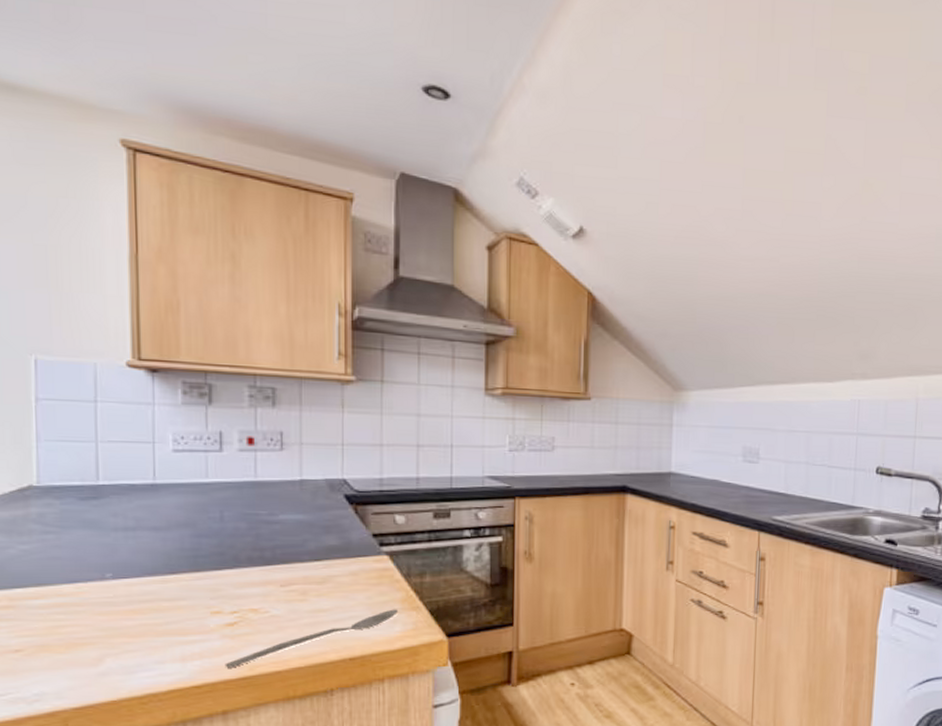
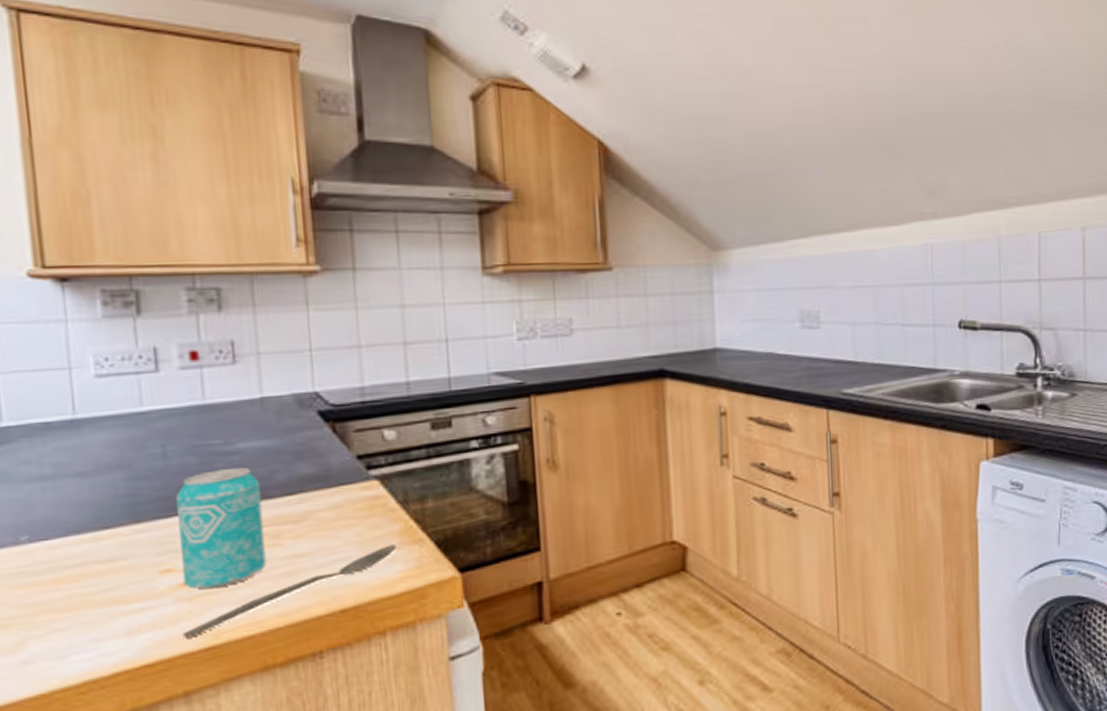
beverage can: none [228,534,295,631] -> present [176,467,267,590]

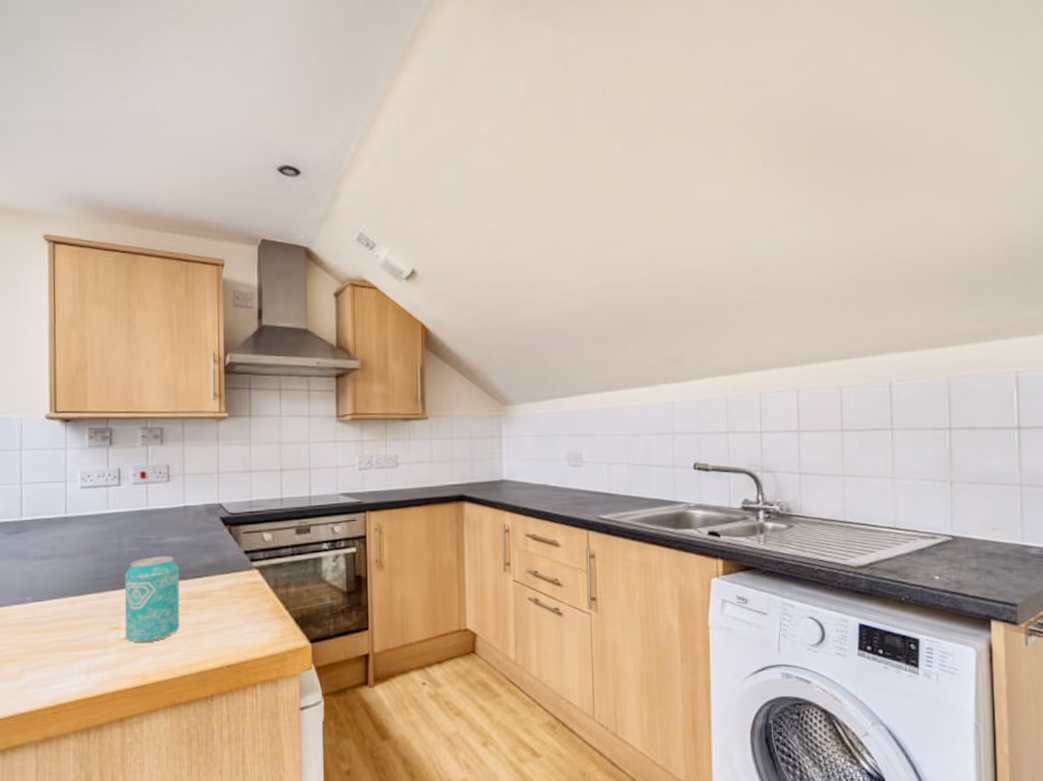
spoon: present [182,544,396,639] -> none [122,618,267,679]

